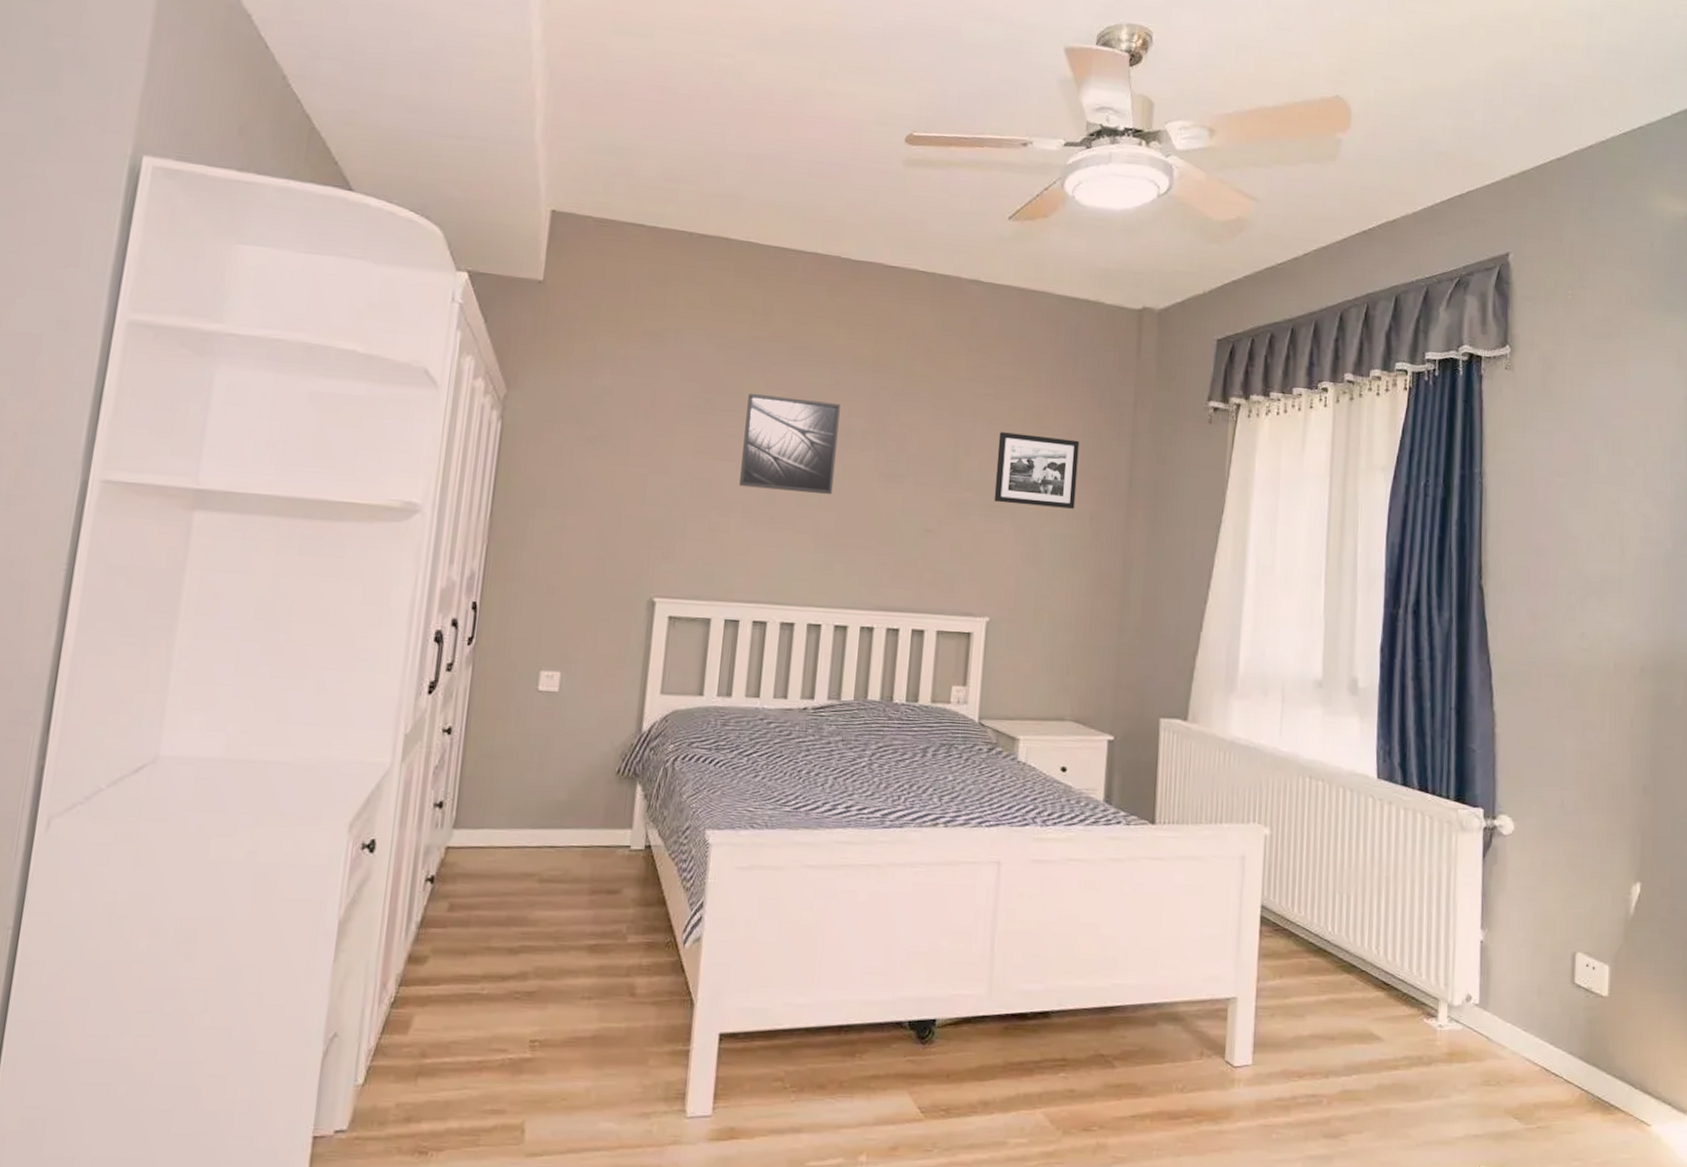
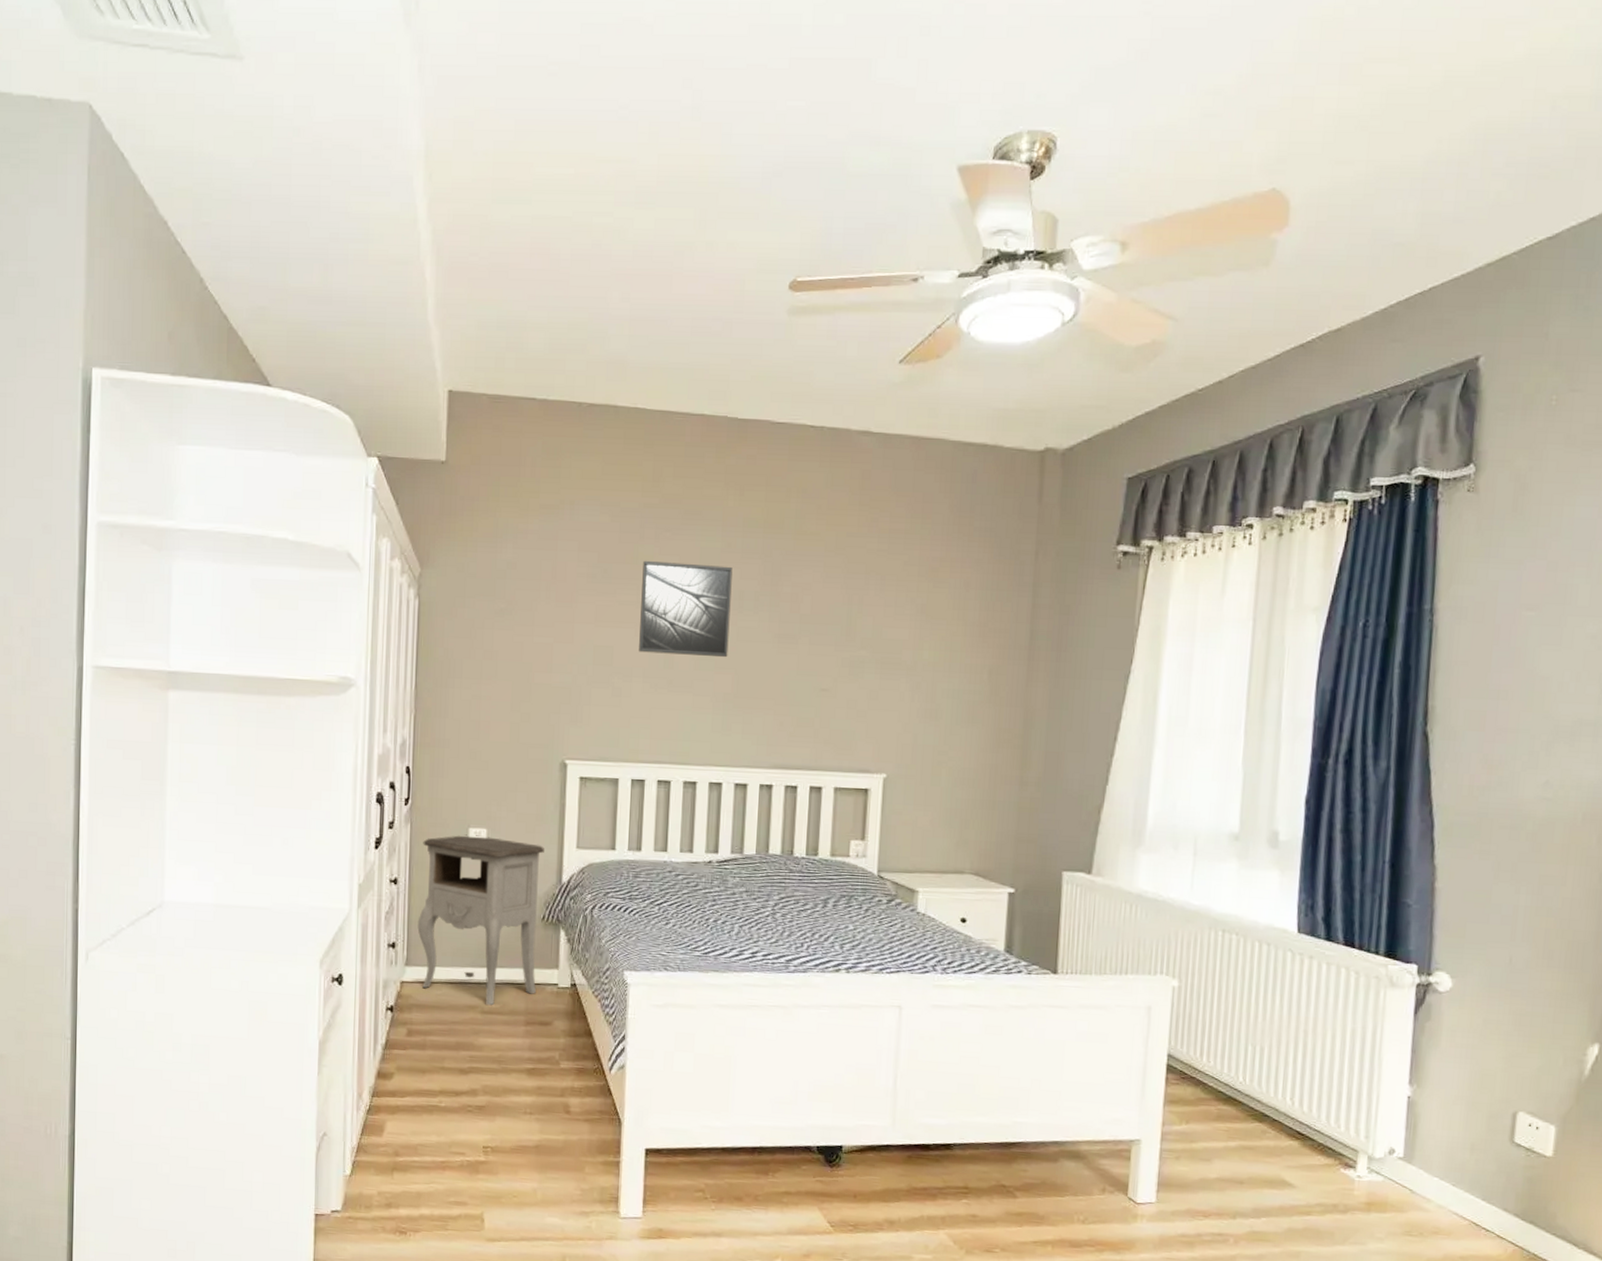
nightstand: none [471,678,625,873] -> present [417,834,544,1006]
picture frame: present [994,432,1080,509] -> none [889,588,977,664]

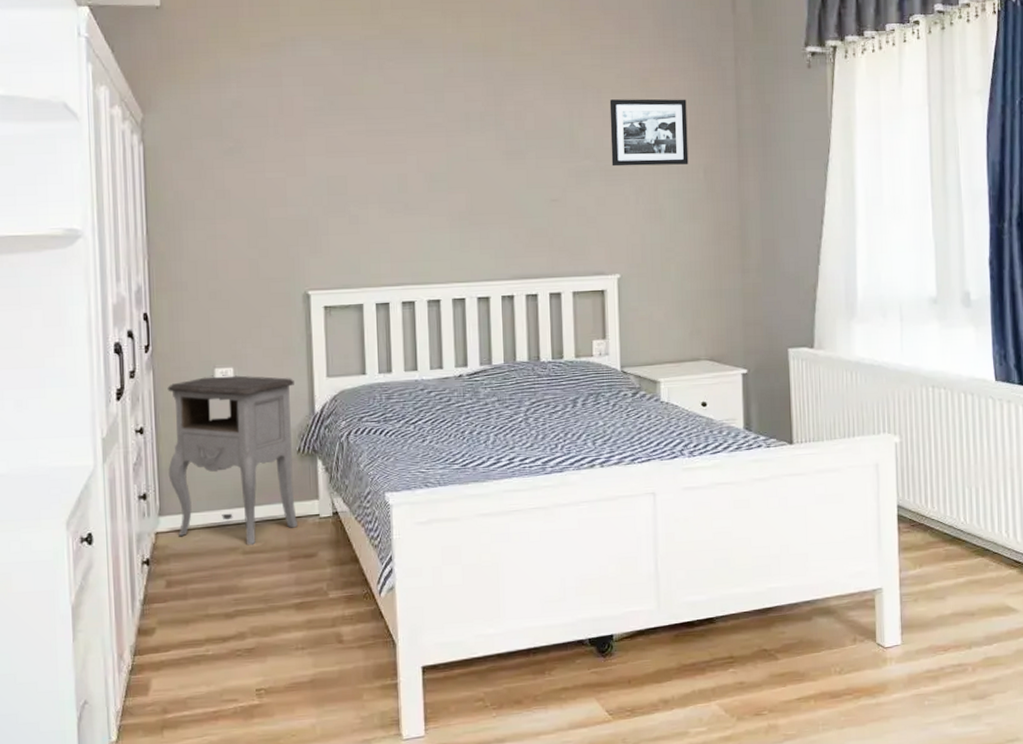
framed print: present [639,560,733,658] -> none [369,90,460,179]
picture frame: none [889,588,977,664] -> present [609,99,689,167]

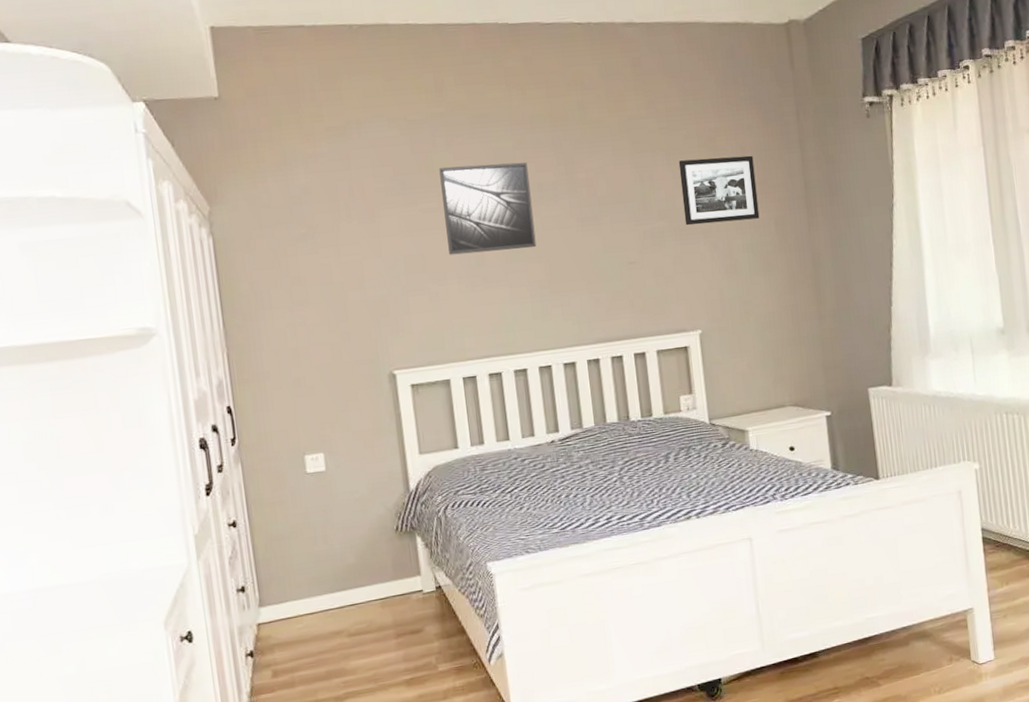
nightstand: present [167,375,299,546] -> none [257,458,403,628]
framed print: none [369,90,460,179] -> present [439,162,537,255]

